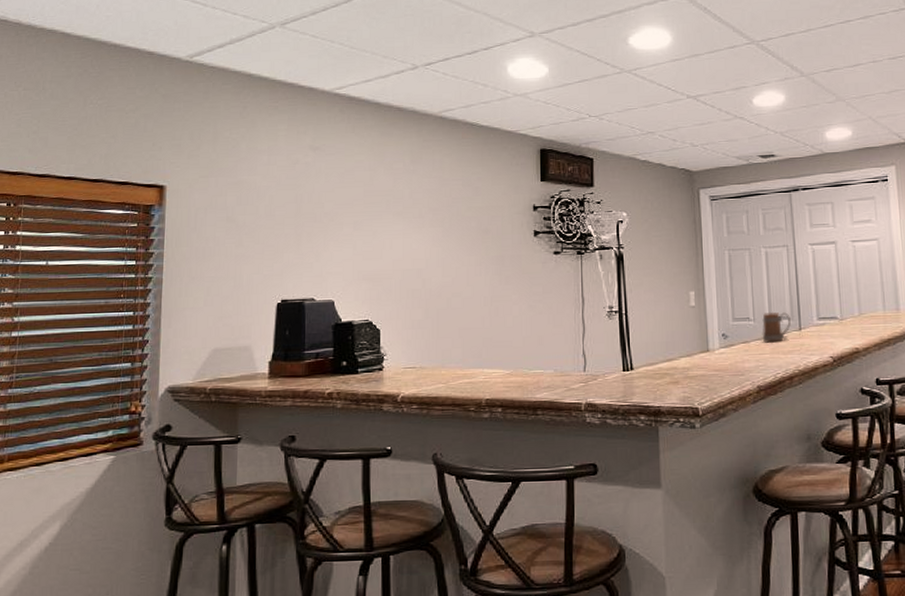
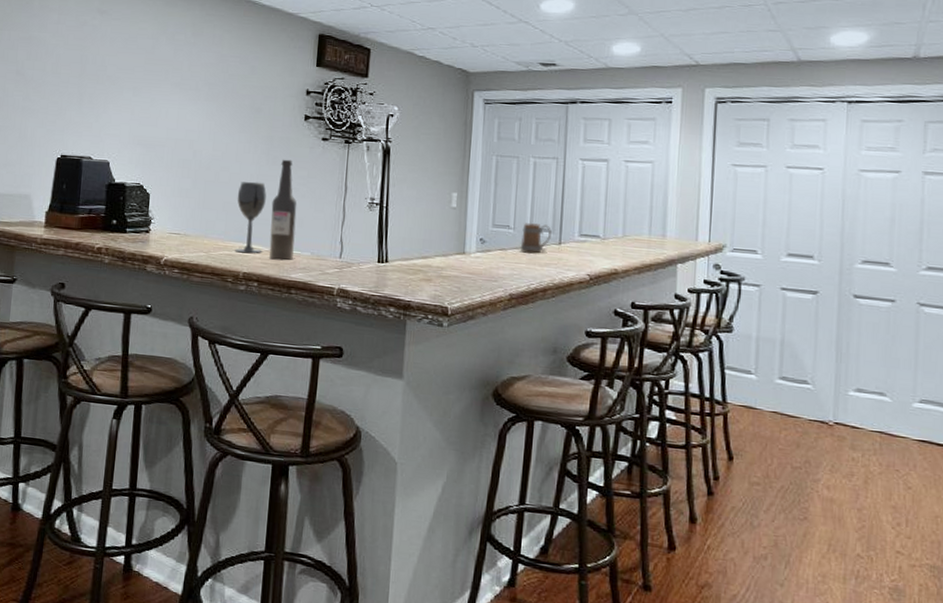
wine glass: none [472,303,503,379] -> present [235,181,267,253]
beer bottle: none [509,277,536,382] -> present [268,159,297,261]

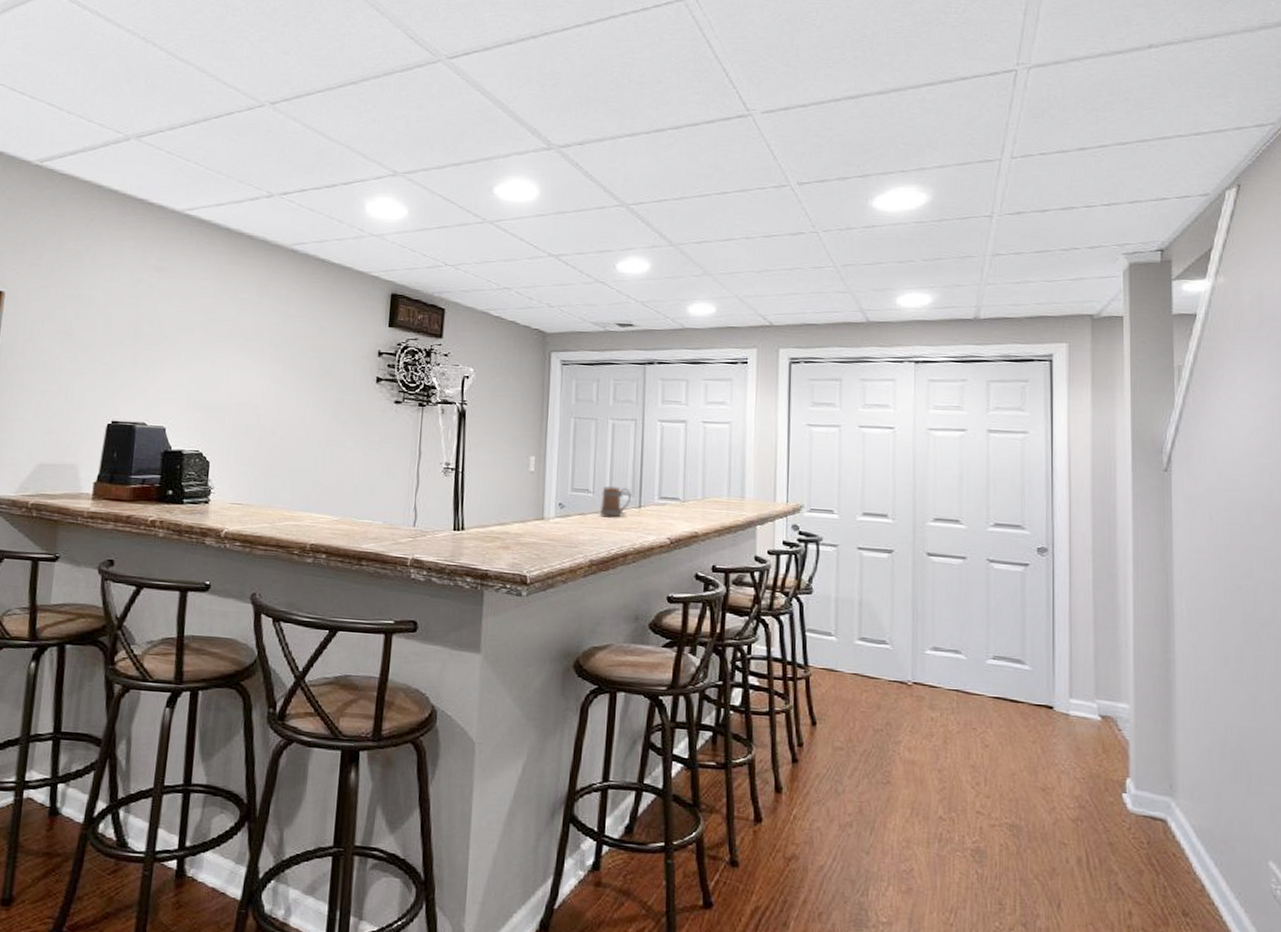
wine glass: present [235,181,267,253] -> none [301,447,336,524]
beer bottle: present [268,159,297,261] -> none [338,423,369,530]

